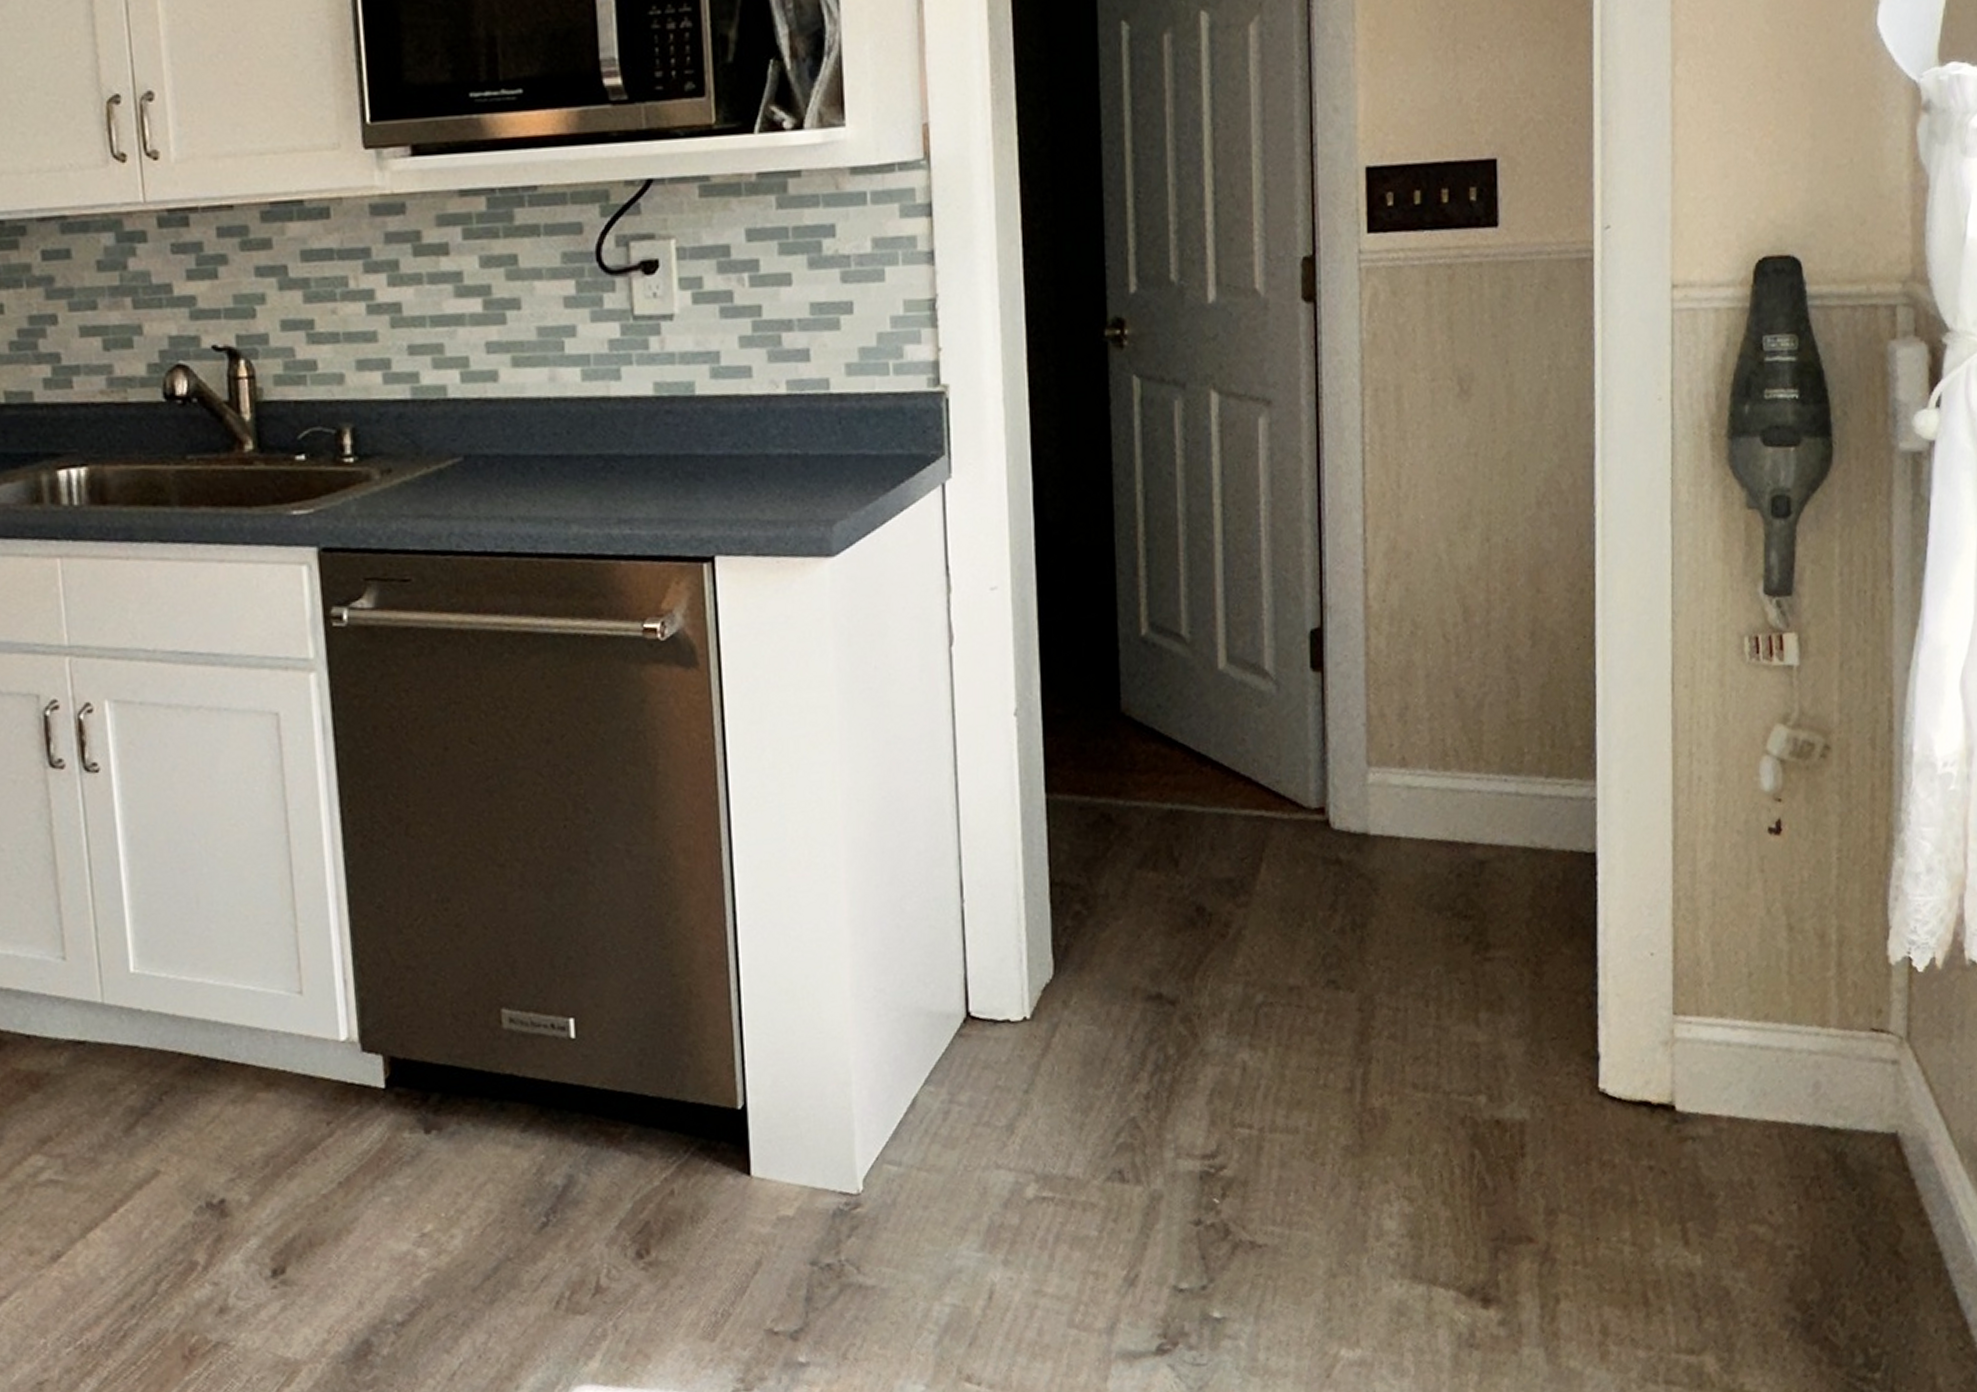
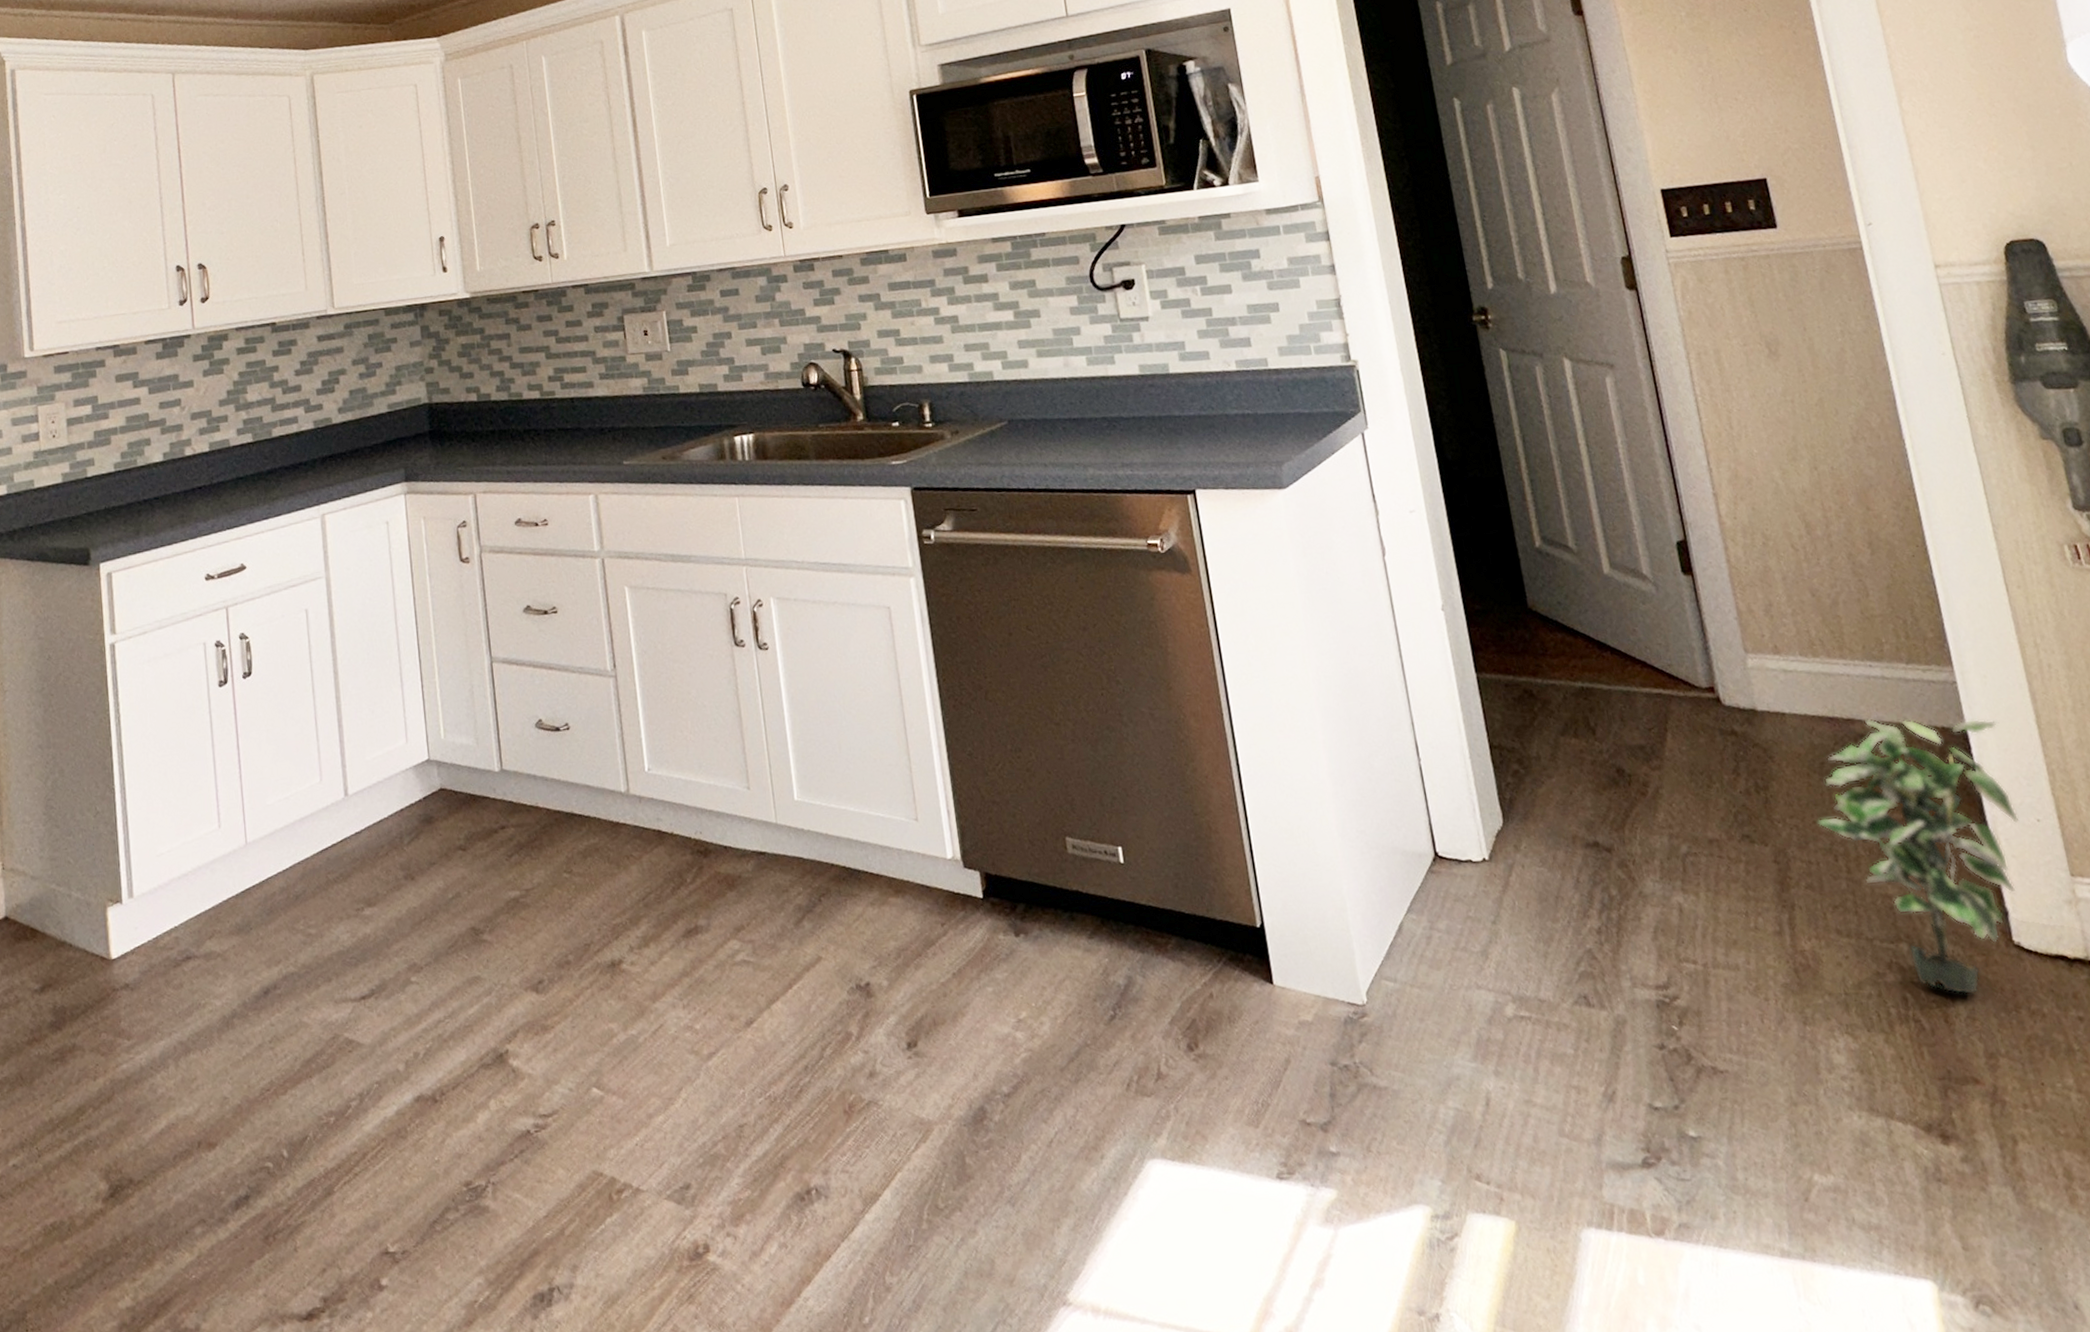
potted plant: none [1414,840,1633,1148] -> present [1817,718,2019,995]

